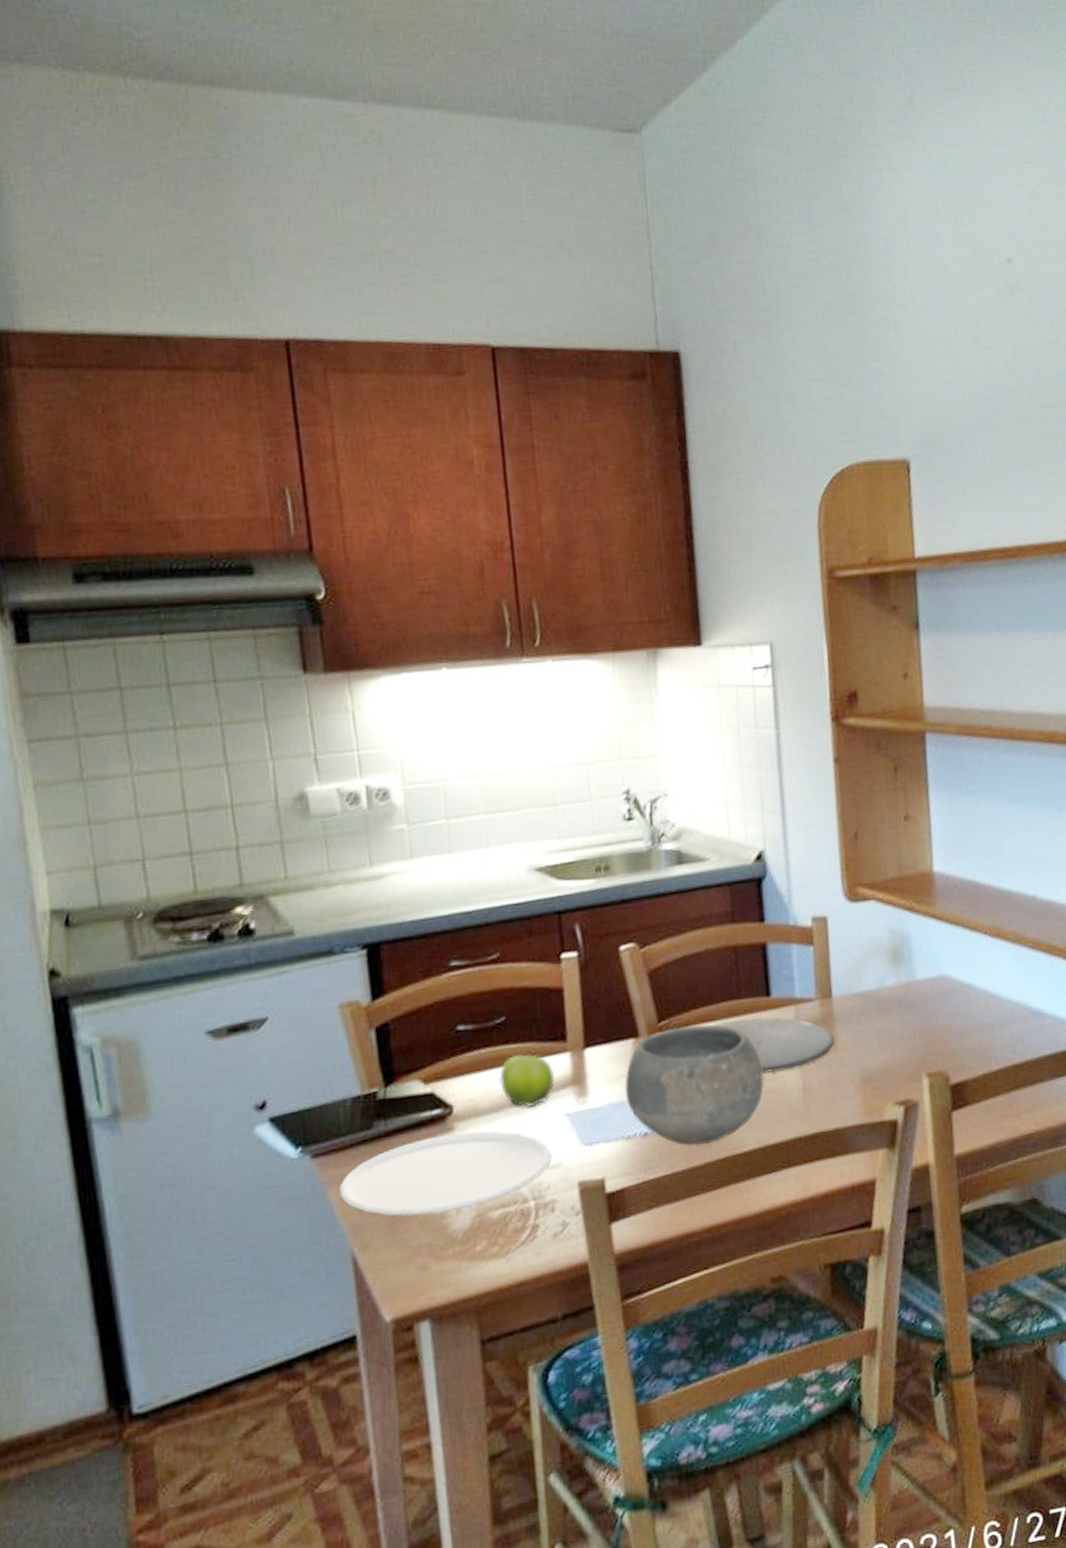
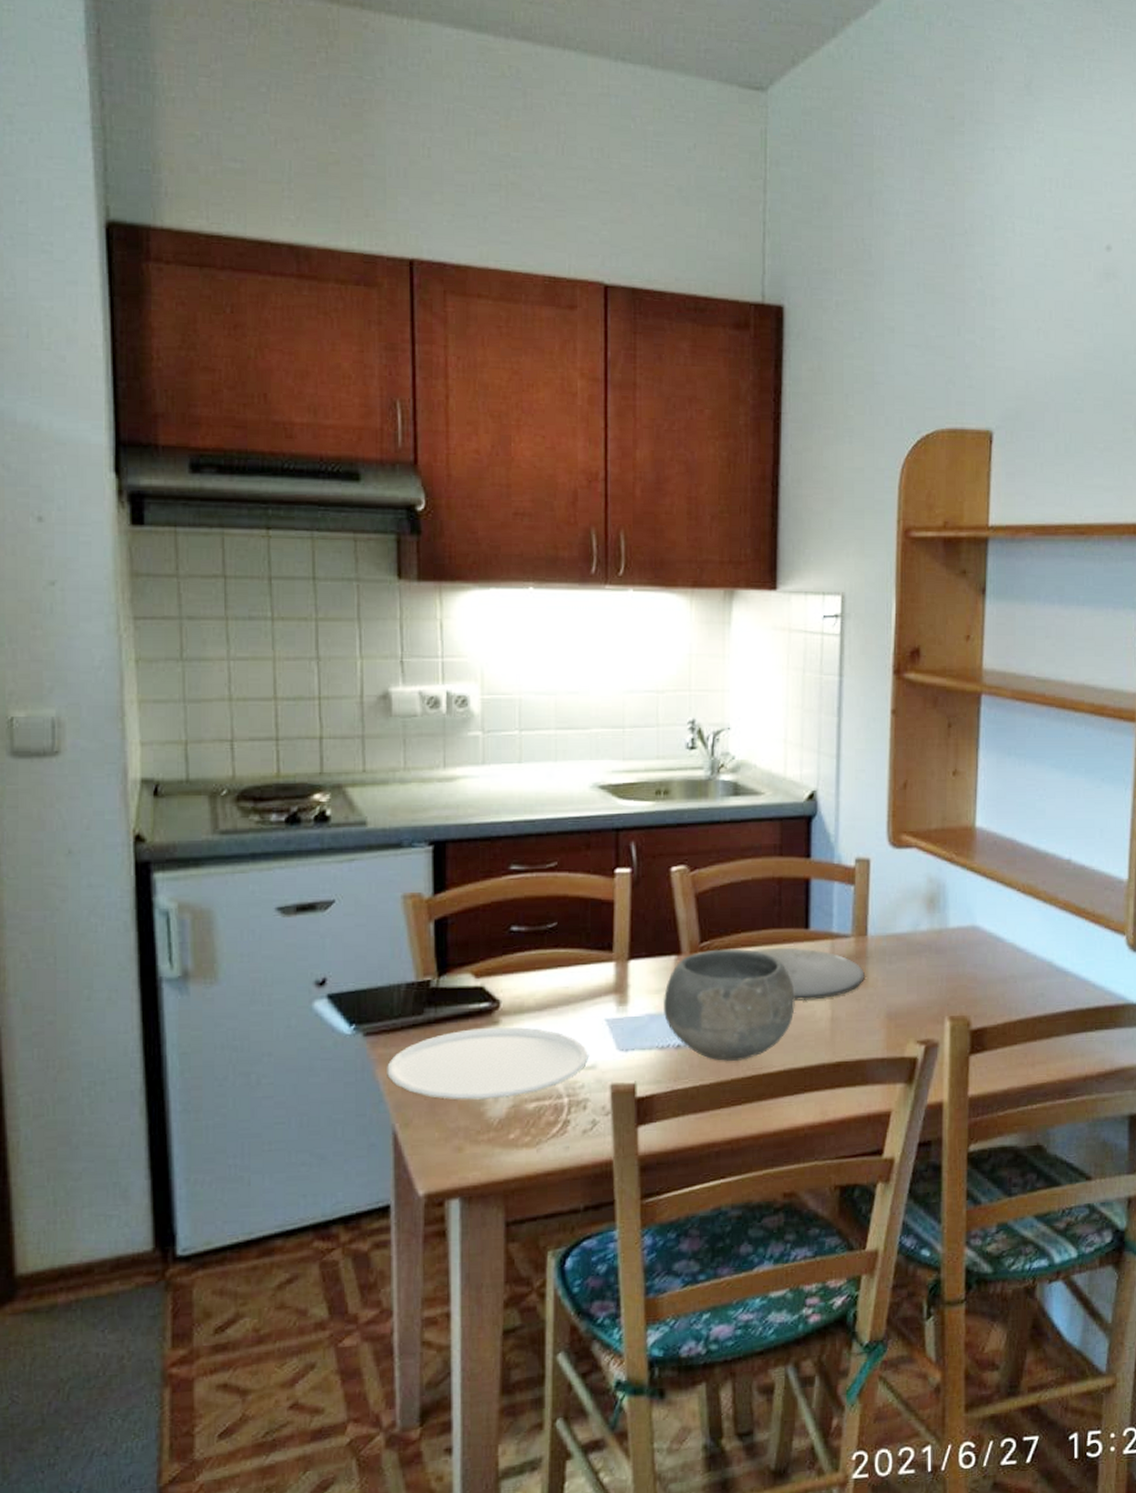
fruit: present [499,1050,556,1108] -> none [547,957,599,1011]

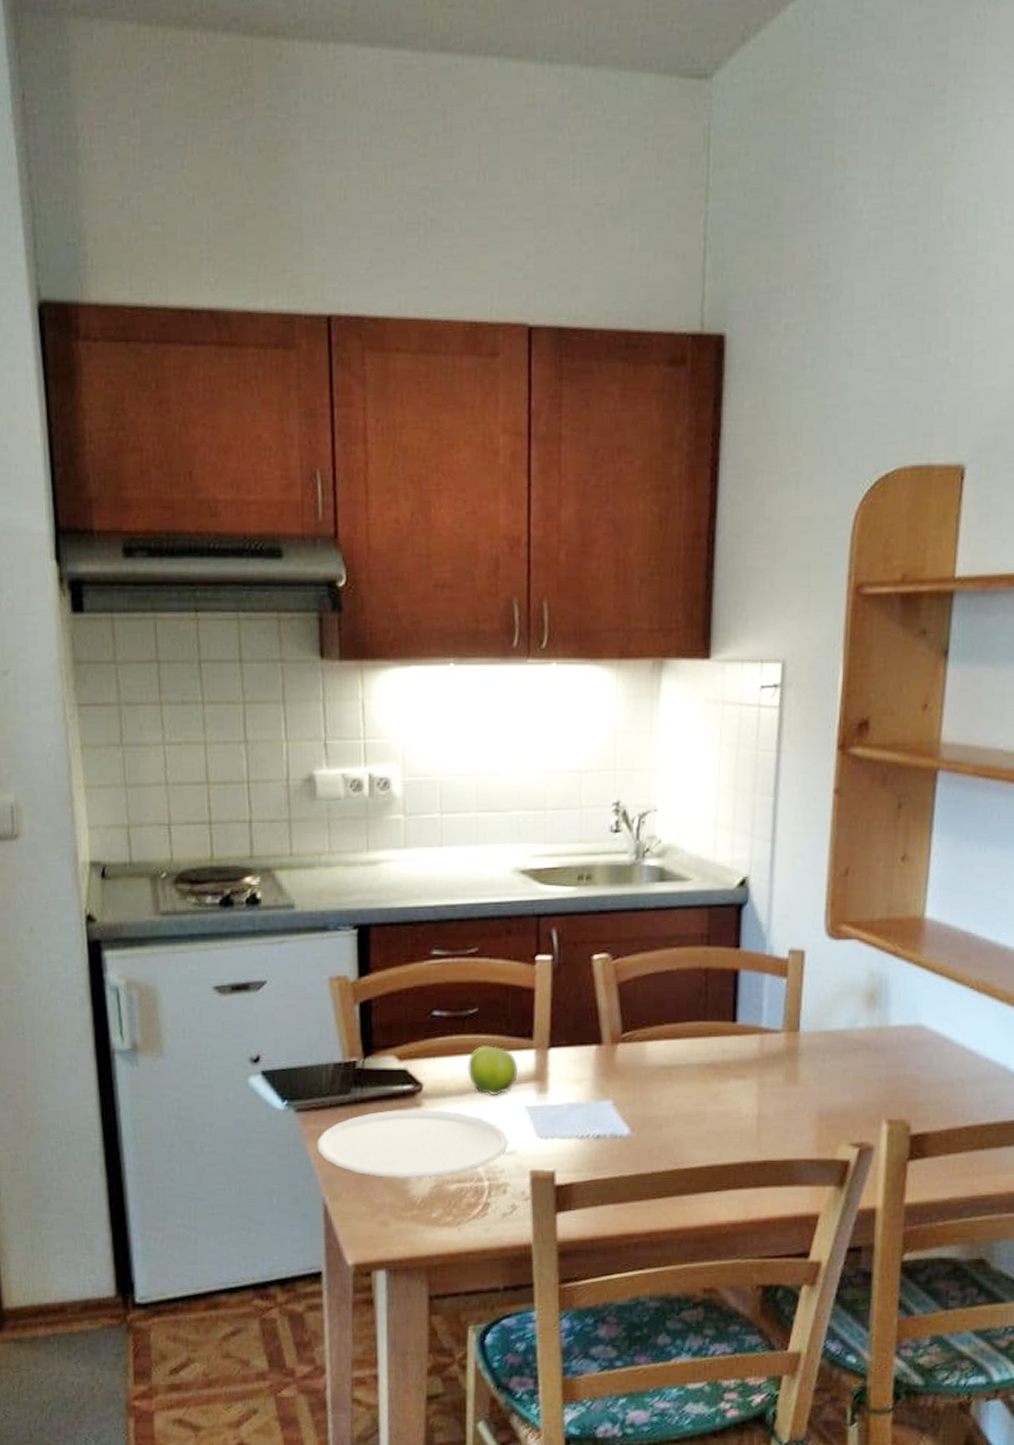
fruit: none [547,957,599,1011] -> present [468,1043,519,1096]
bowl: present [664,948,795,1061] -> none [584,1040,720,1154]
plate: present [752,948,865,1001] -> none [675,1040,795,1096]

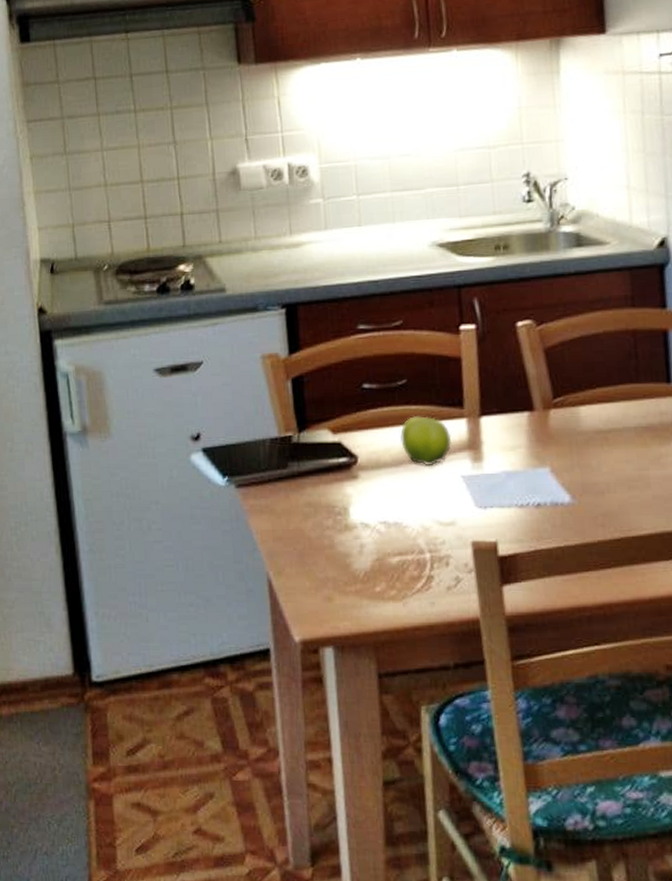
plate: present [317,1109,508,1178] -> none [258,481,447,552]

